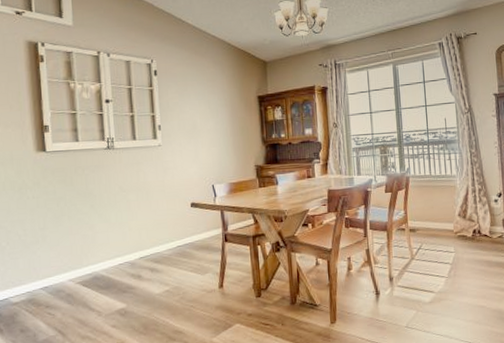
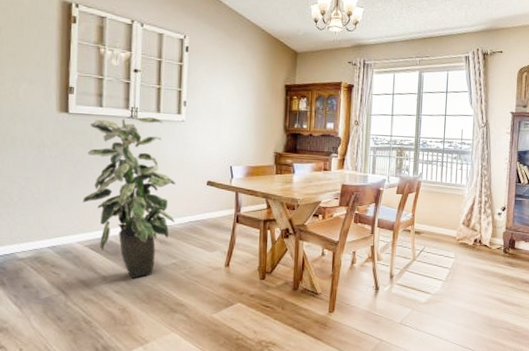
indoor plant: none [68,146,163,311] -> present [82,117,175,278]

